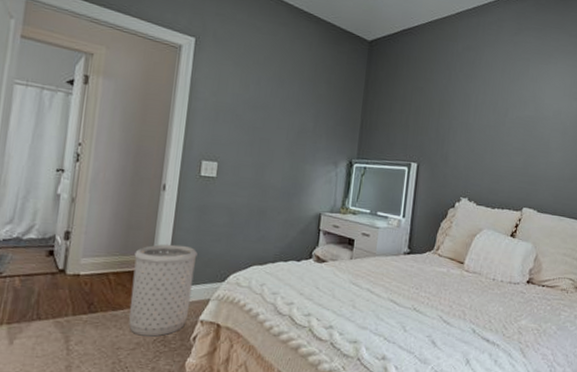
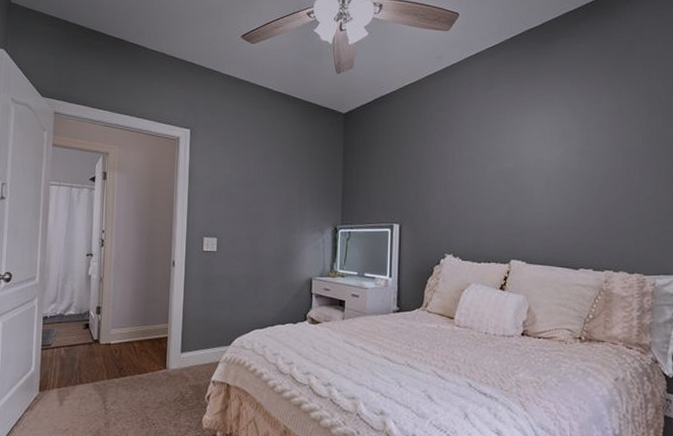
laundry basket: present [129,244,198,337] -> none [152,313,206,396]

